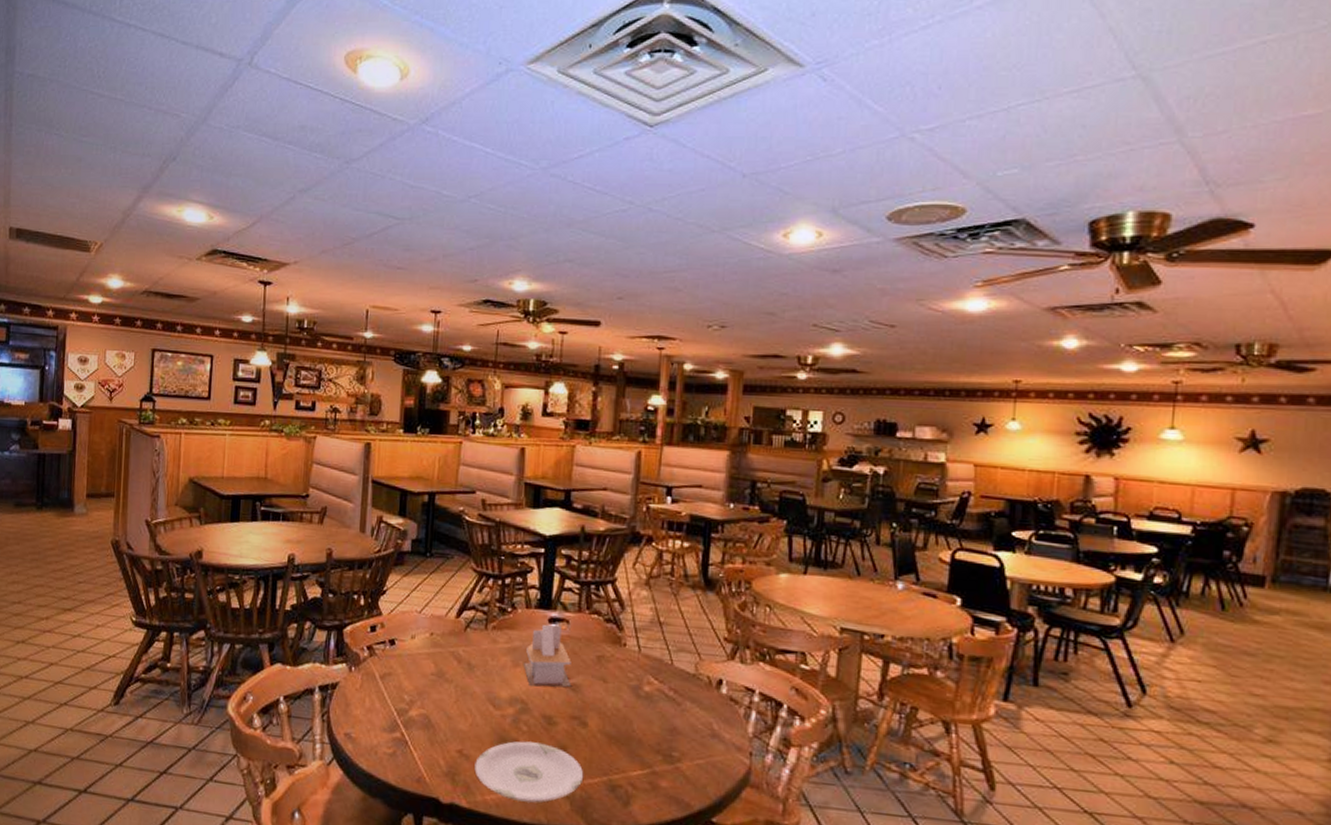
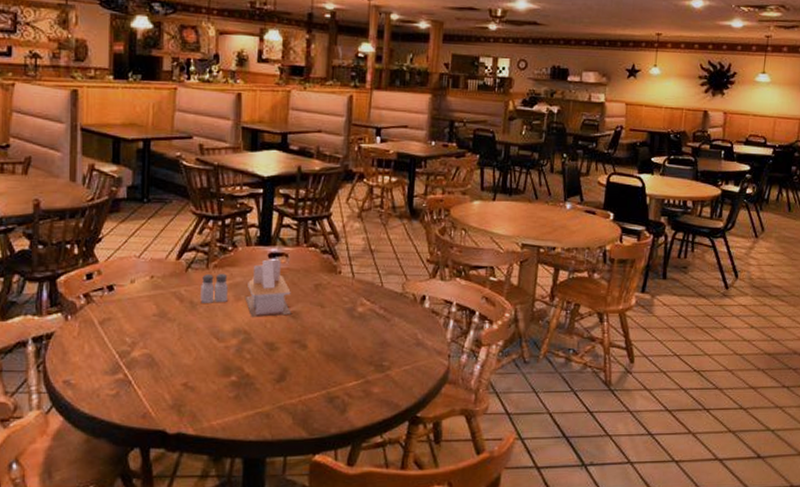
plate: present [474,741,584,803] -> none [200,368,305,422]
salt and pepper shaker: none [478,635,506,667] -> present [200,273,228,303]

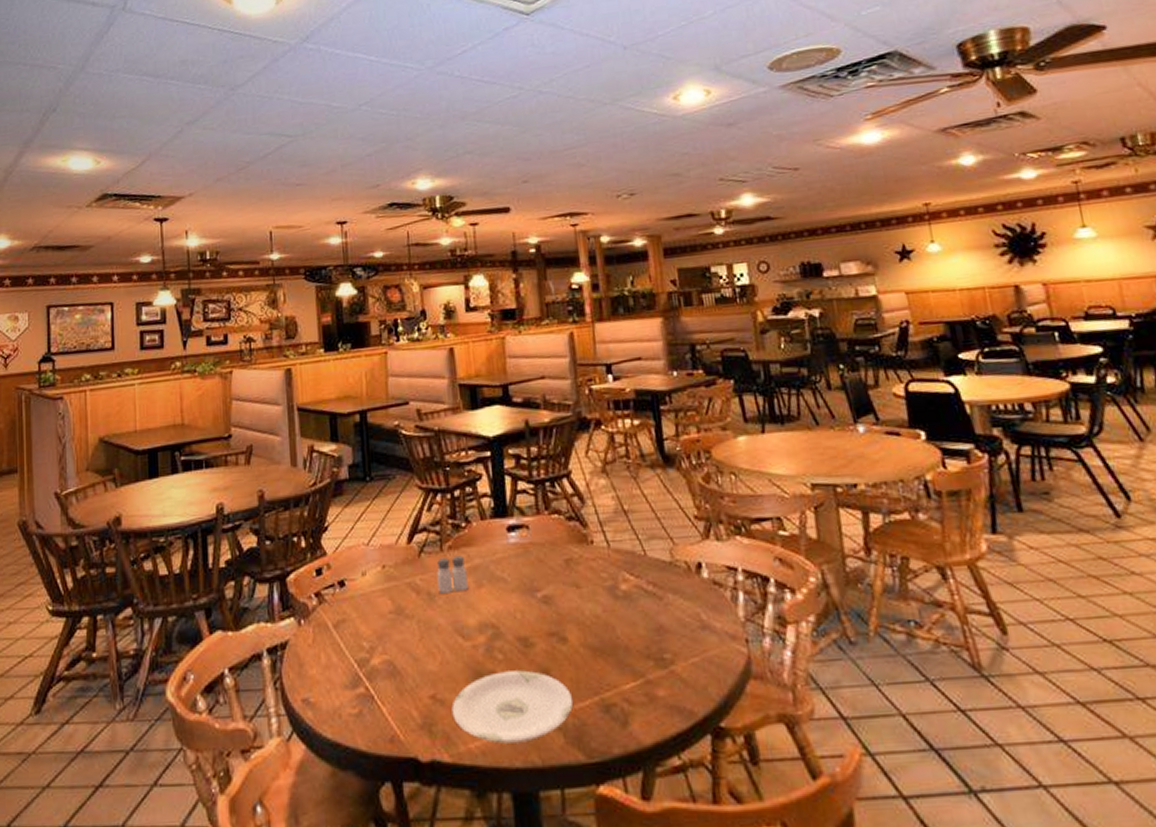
plate: none [200,368,305,422] -> present [451,670,574,744]
napkin holder: present [244,259,292,317] -> none [487,532,543,606]

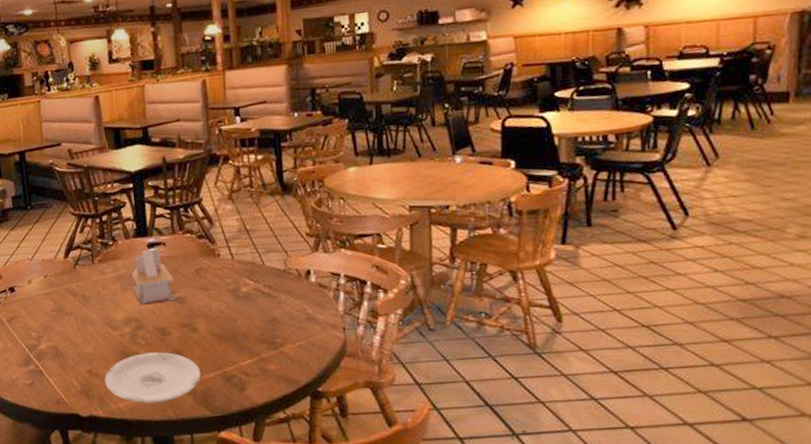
salt and pepper shaker: present [436,555,468,594] -> none [89,267,116,296]
napkin holder: none [487,532,543,606] -> present [131,248,177,305]

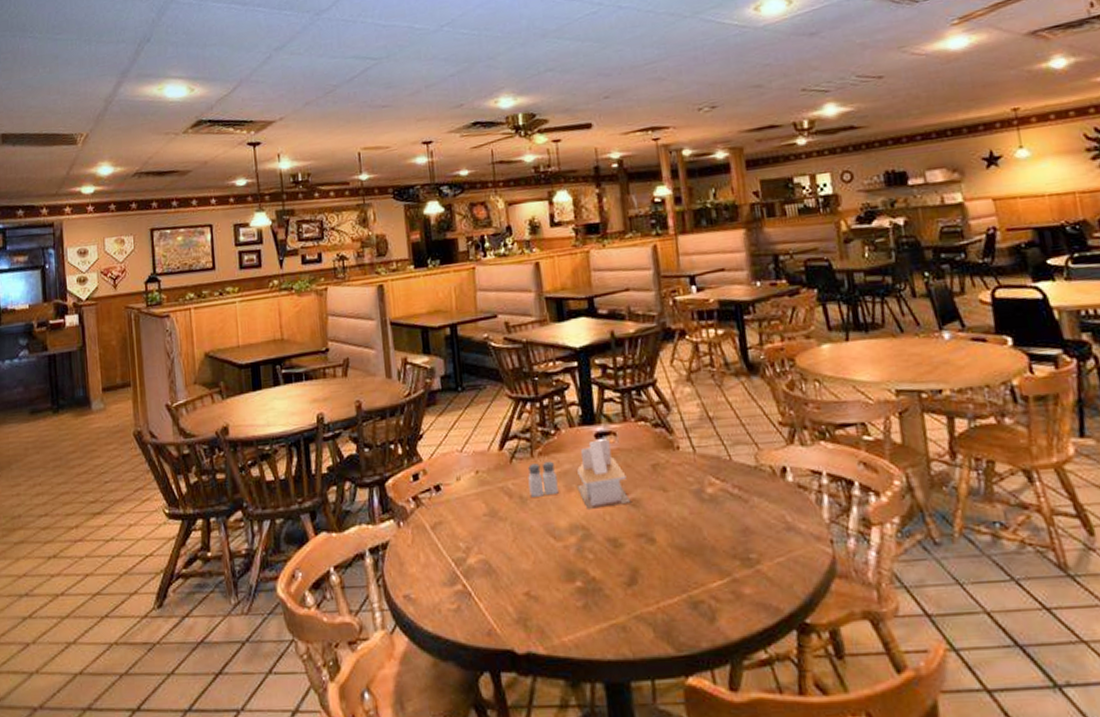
salt and pepper shaker: none [89,267,116,296] -> present [528,461,559,497]
plate: present [104,352,202,404] -> none [545,569,663,638]

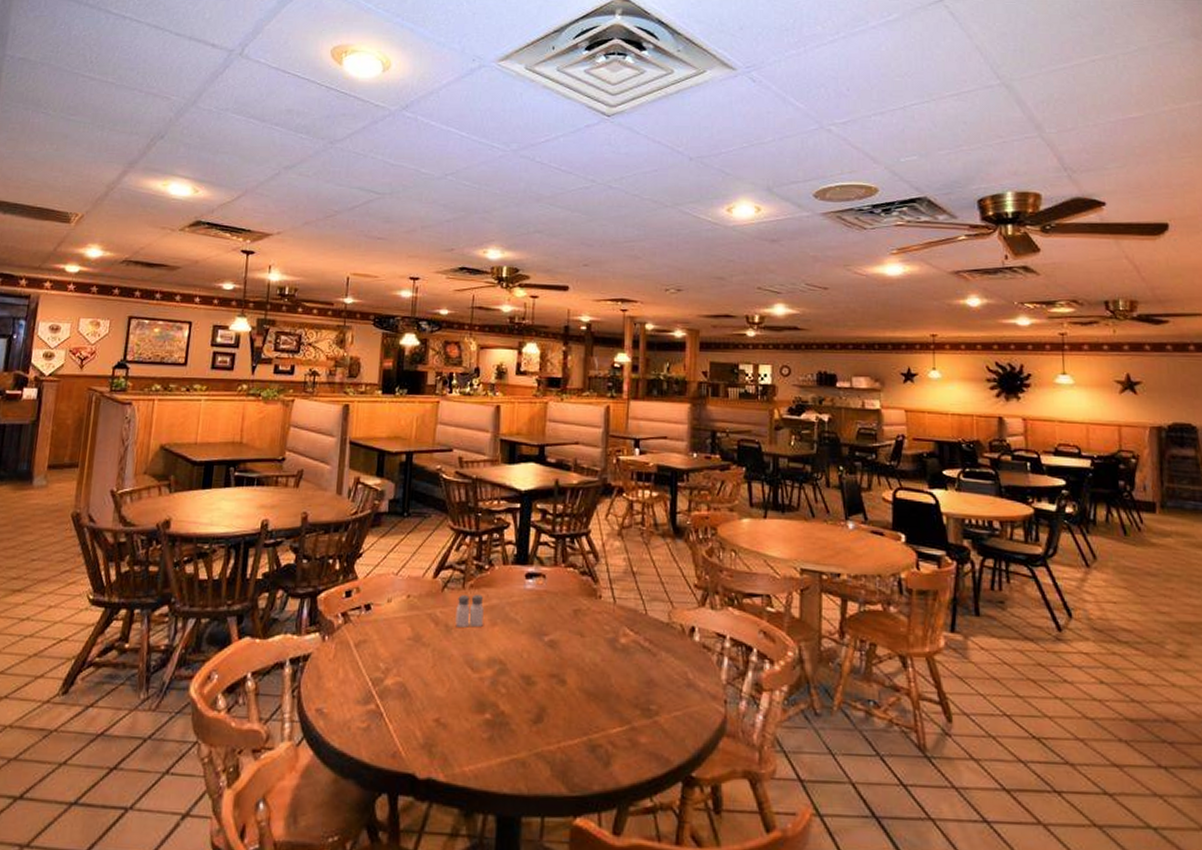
napkin holder: present [576,439,631,509] -> none [500,580,549,645]

